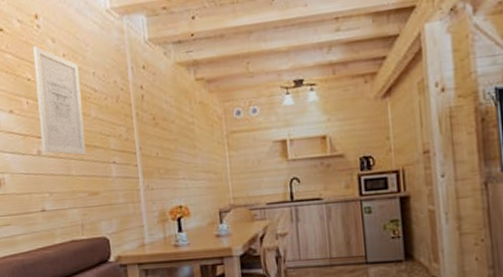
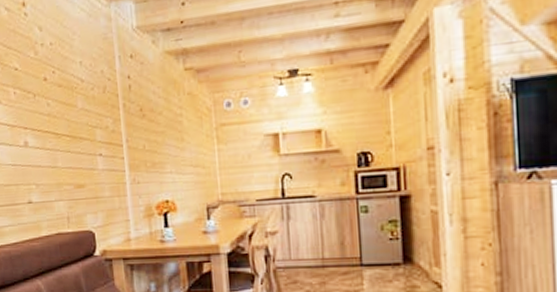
wall art: present [33,46,86,156] -> none [20,34,72,147]

